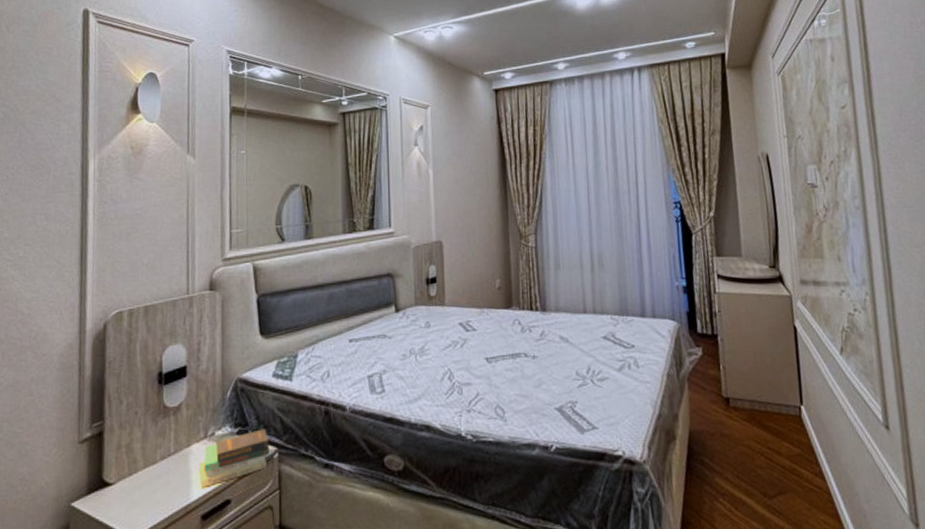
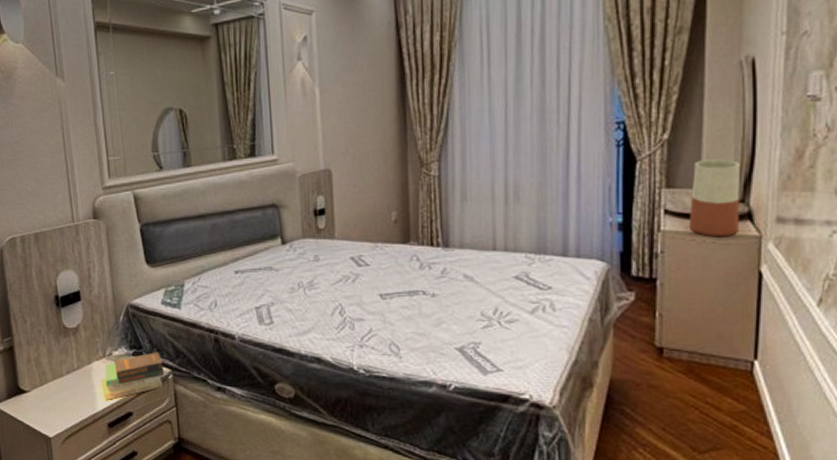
vase: none [735,232,775,298] -> present [688,159,740,237]

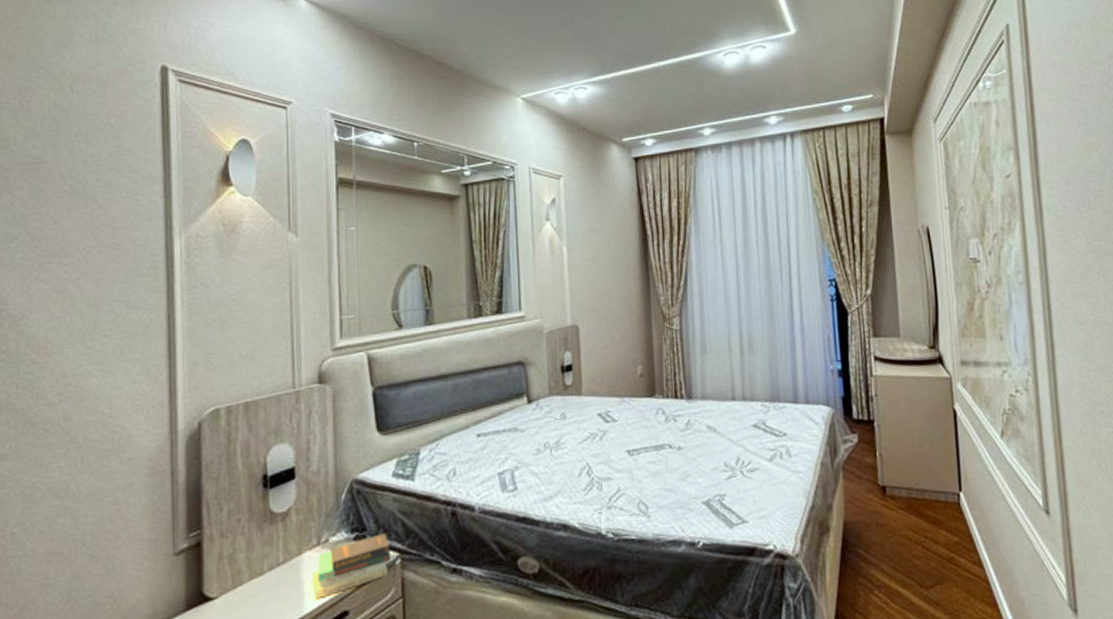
vase: present [688,159,740,237] -> none [893,311,934,380]

